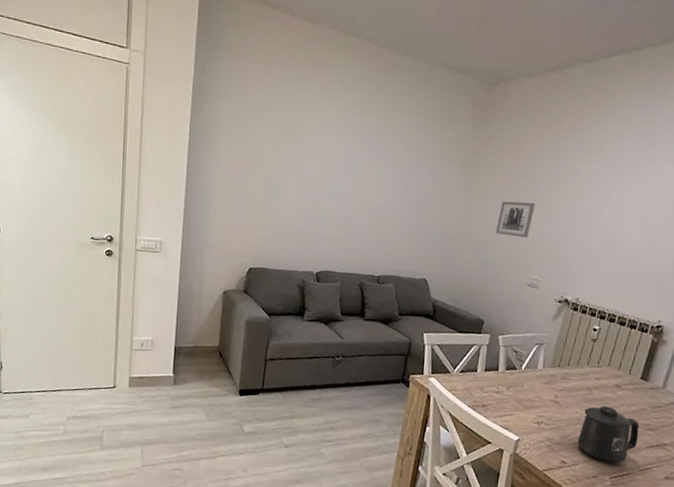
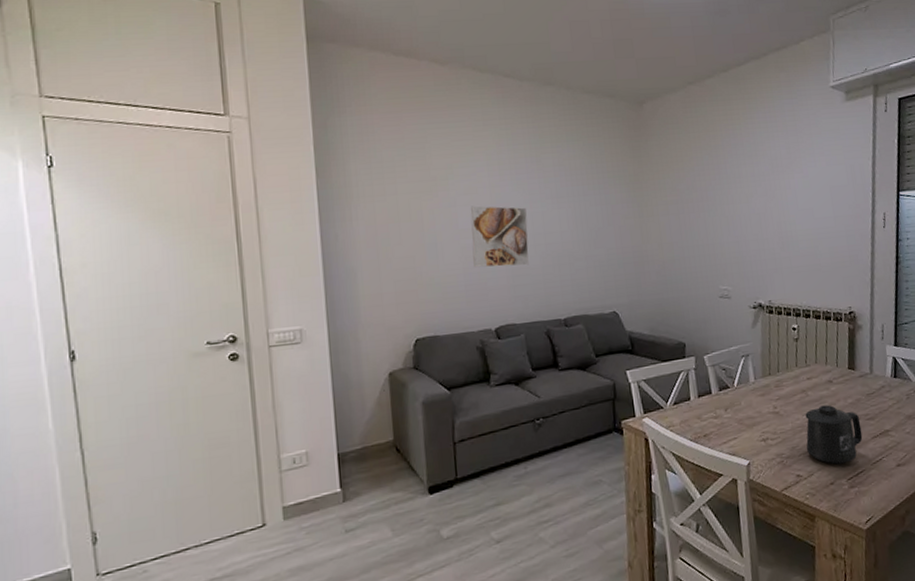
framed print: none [308,160,365,222] -> present [470,205,529,268]
wall art: present [496,201,535,238] -> none [675,212,709,251]

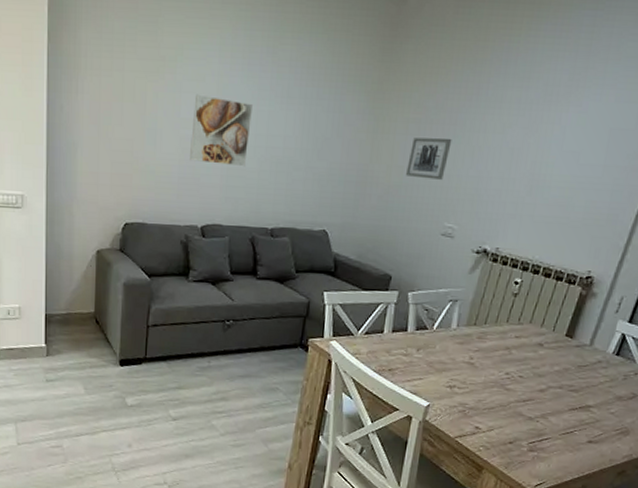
wall art: none [675,212,709,251] -> present [406,137,452,180]
mug: present [805,405,863,465] -> none [493,366,562,427]

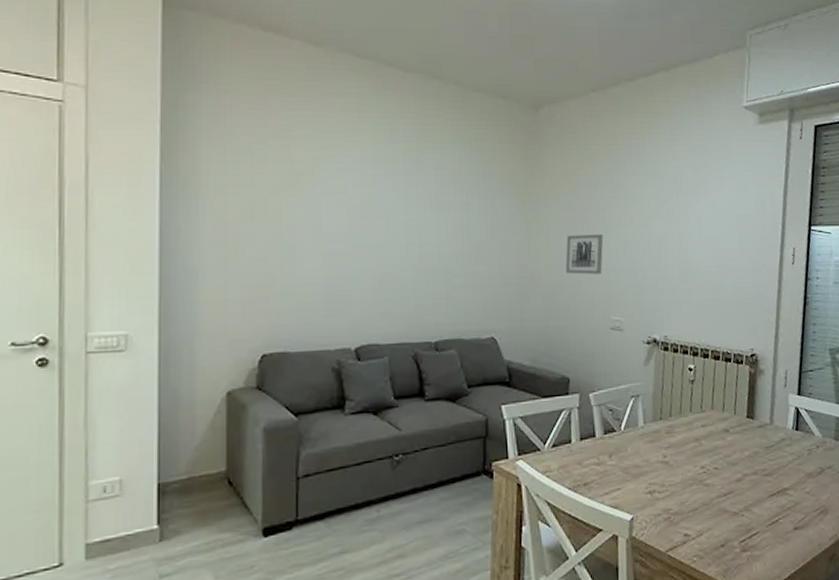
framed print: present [190,94,254,167] -> none [335,207,402,279]

